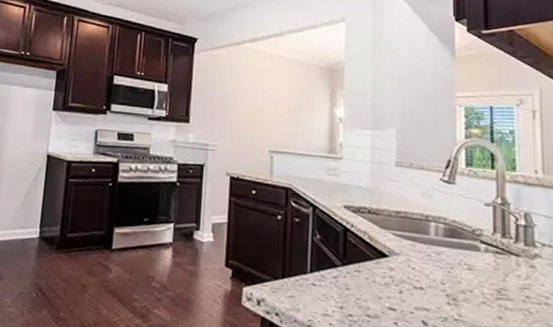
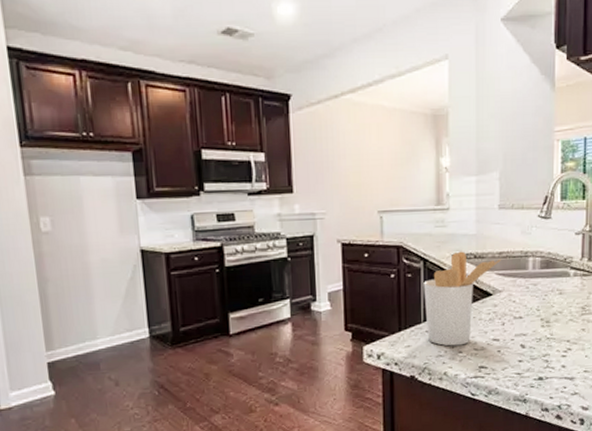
utensil holder: none [311,203,398,308] -> present [423,251,501,346]

